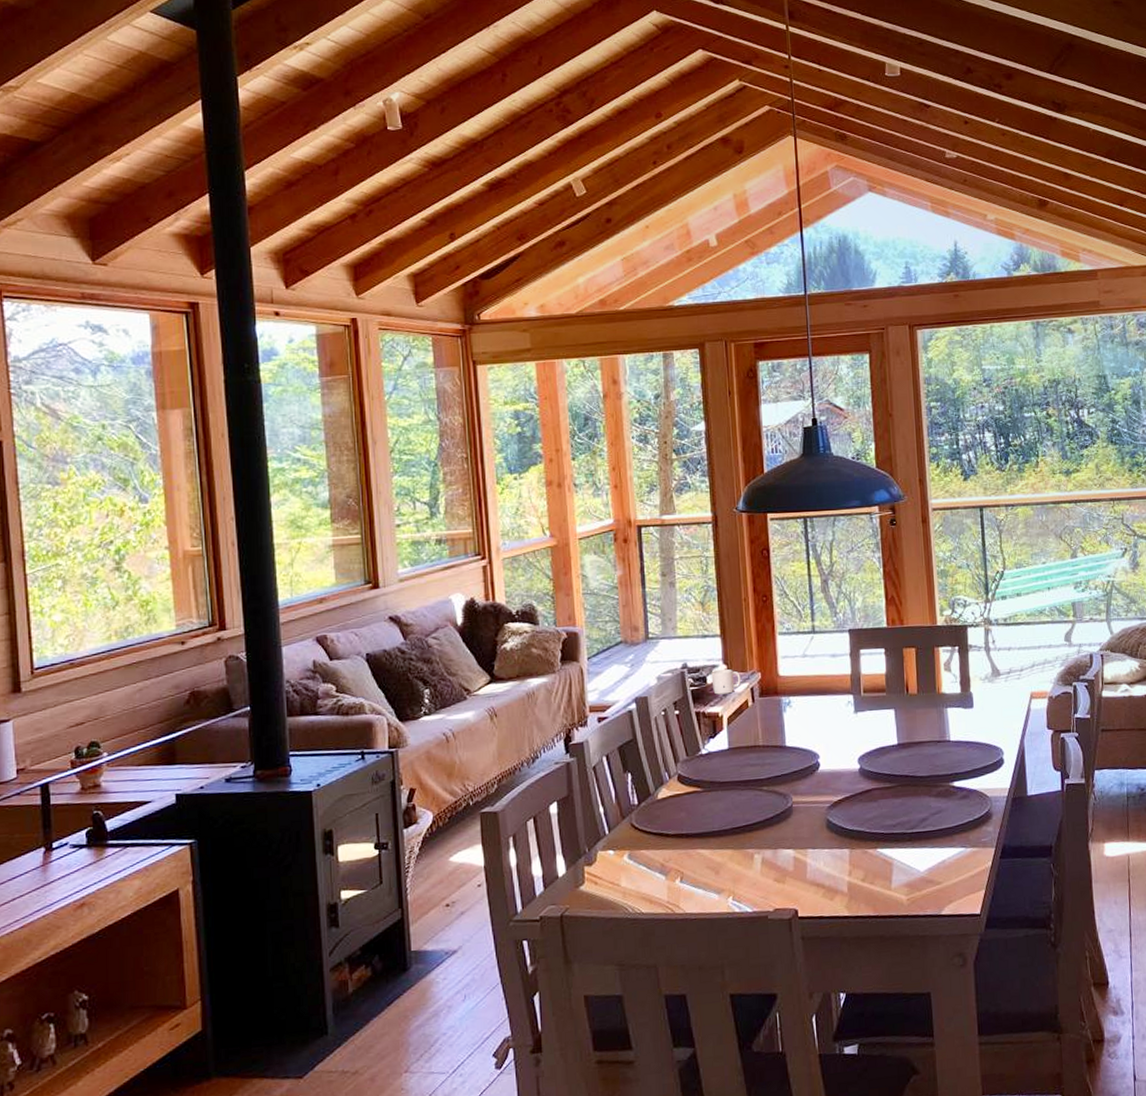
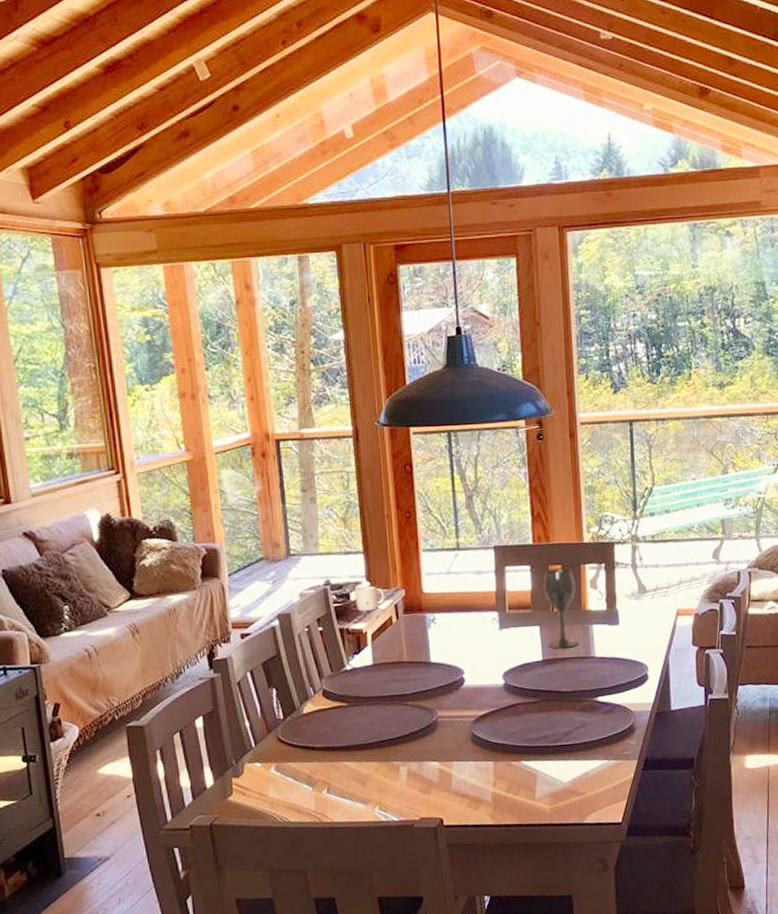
wine glass: none [898,650,933,733] -> present [543,568,578,649]

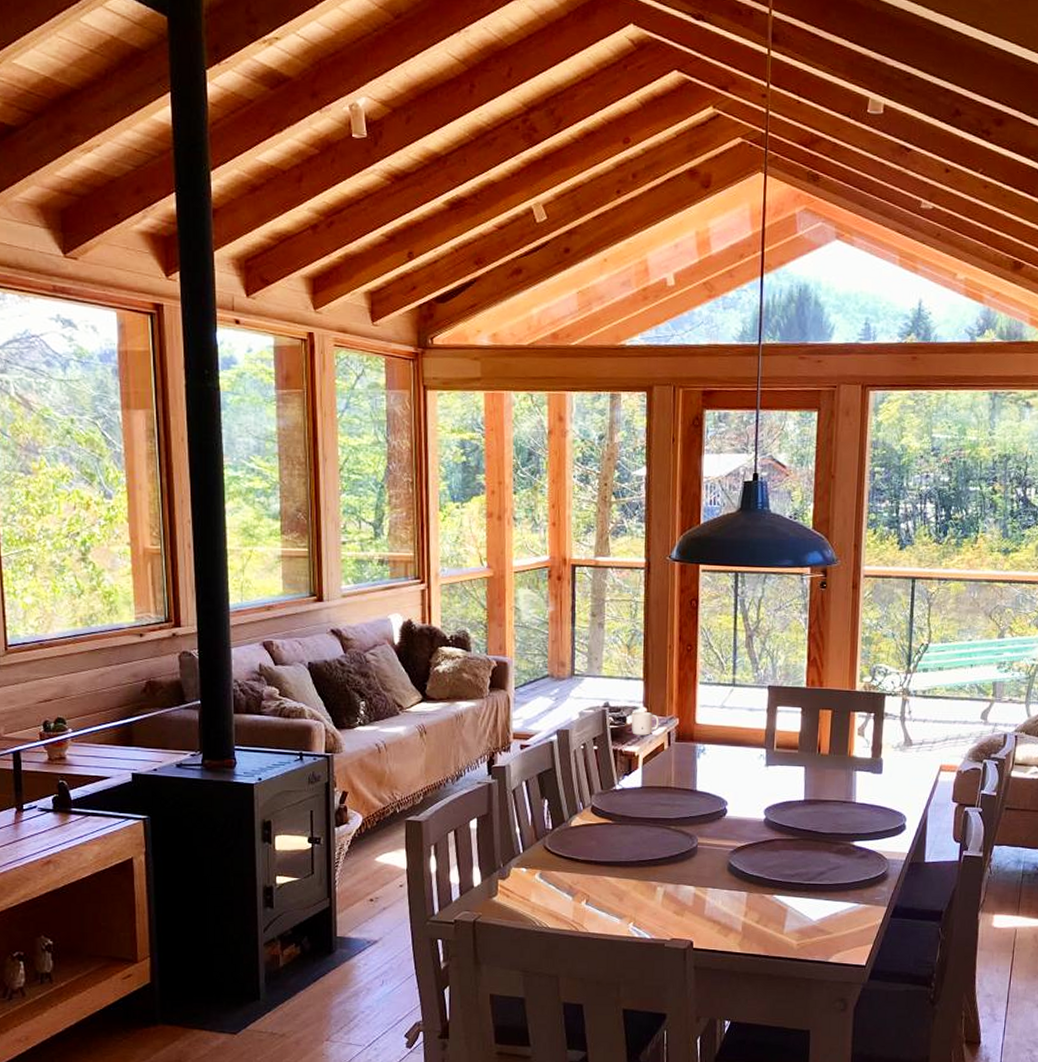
wine glass: present [543,568,578,649] -> none [812,713,844,792]

